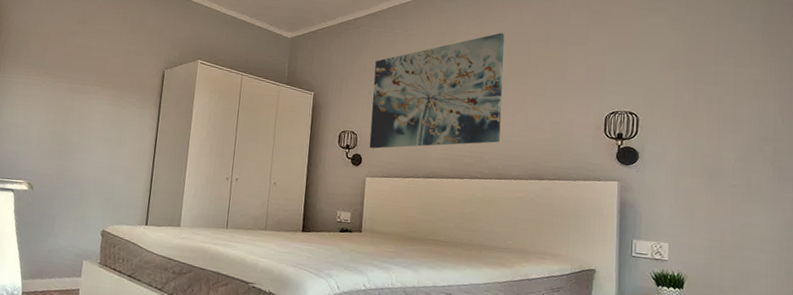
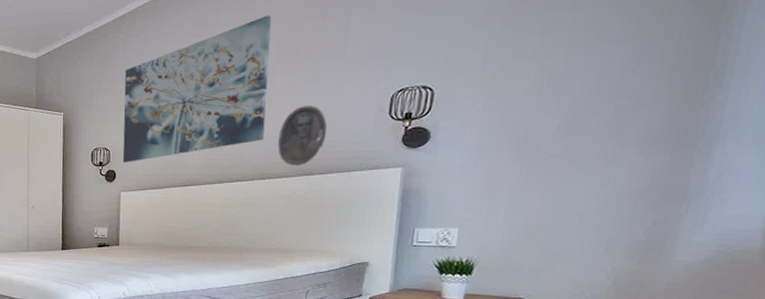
portrait relief: none [512,115,554,170] -> present [277,106,328,166]

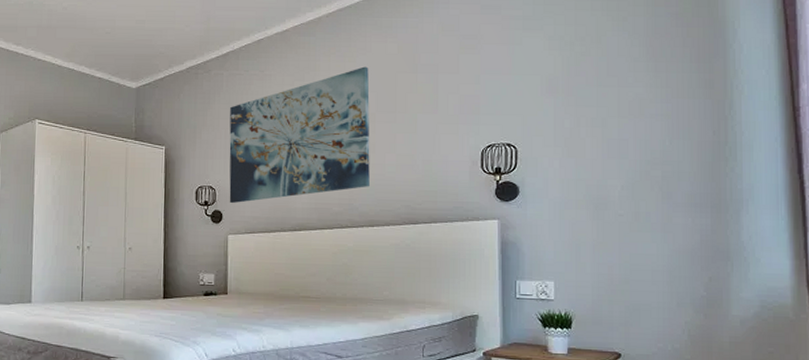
portrait relief: present [277,106,328,166] -> none [384,155,428,214]

